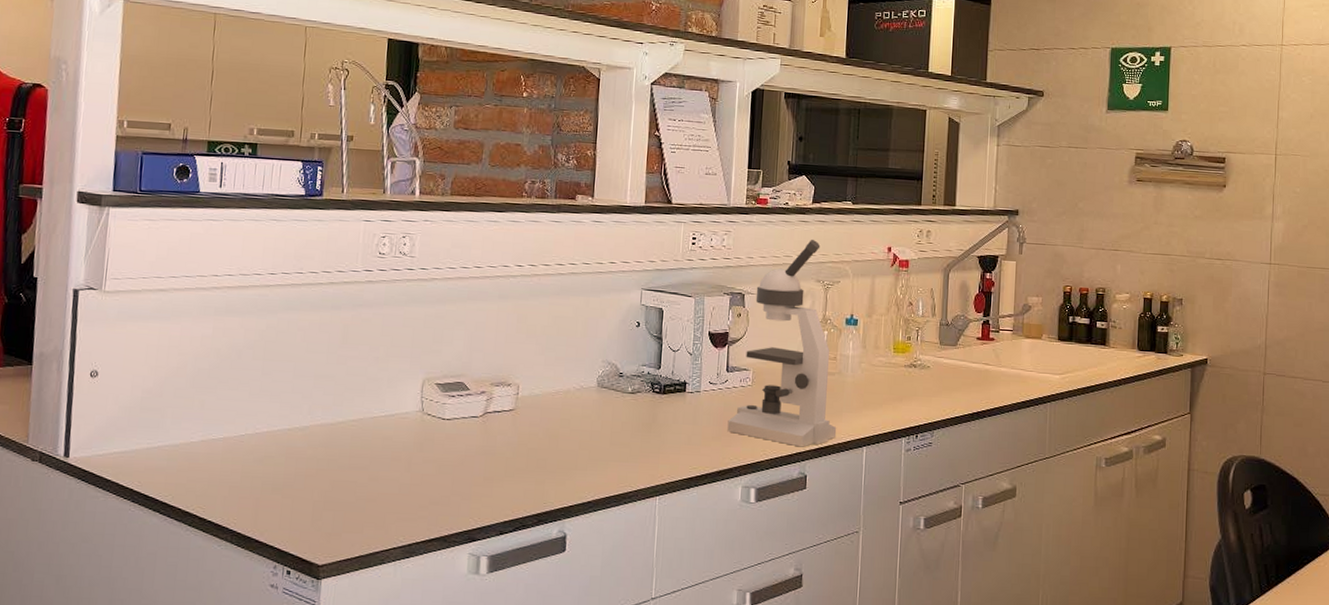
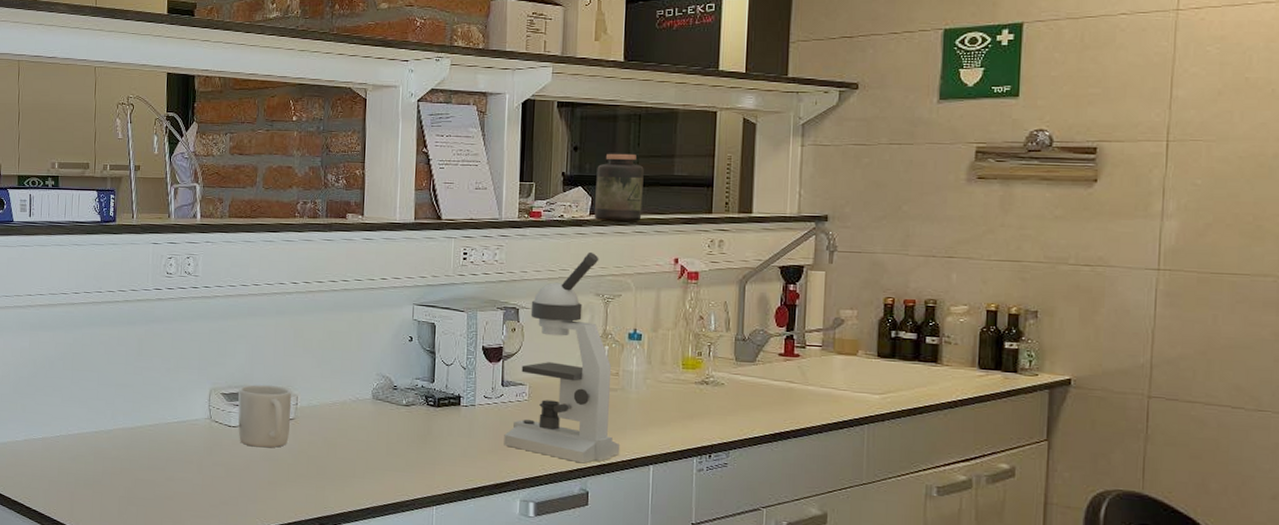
mug: none [453,374,513,442] -> present [237,385,292,448]
jar: none [817,144,862,211] -> present [594,153,644,221]

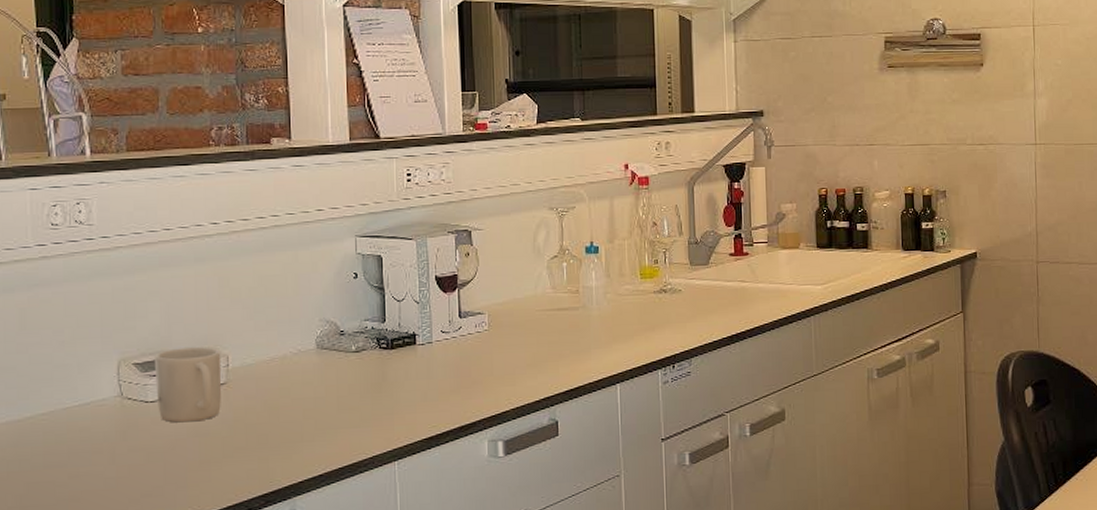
microscope: present [504,251,621,464] -> none [466,163,587,392]
jar: present [594,153,644,221] -> none [540,56,589,129]

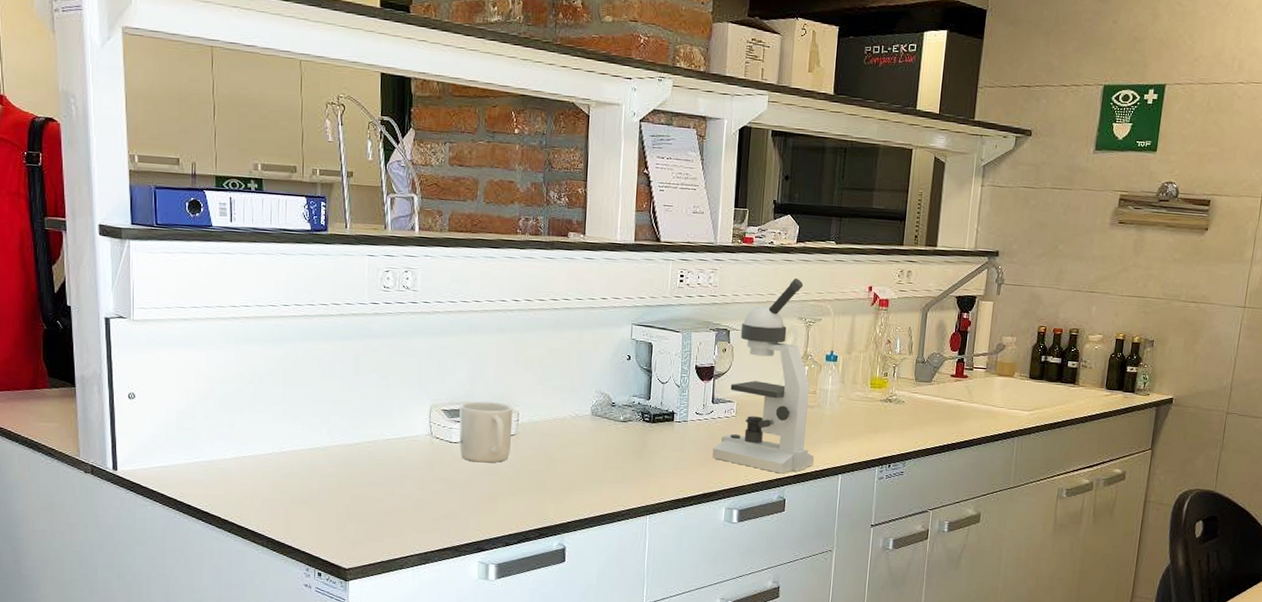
microscope: none [466,163,587,392] -> present [712,277,815,474]

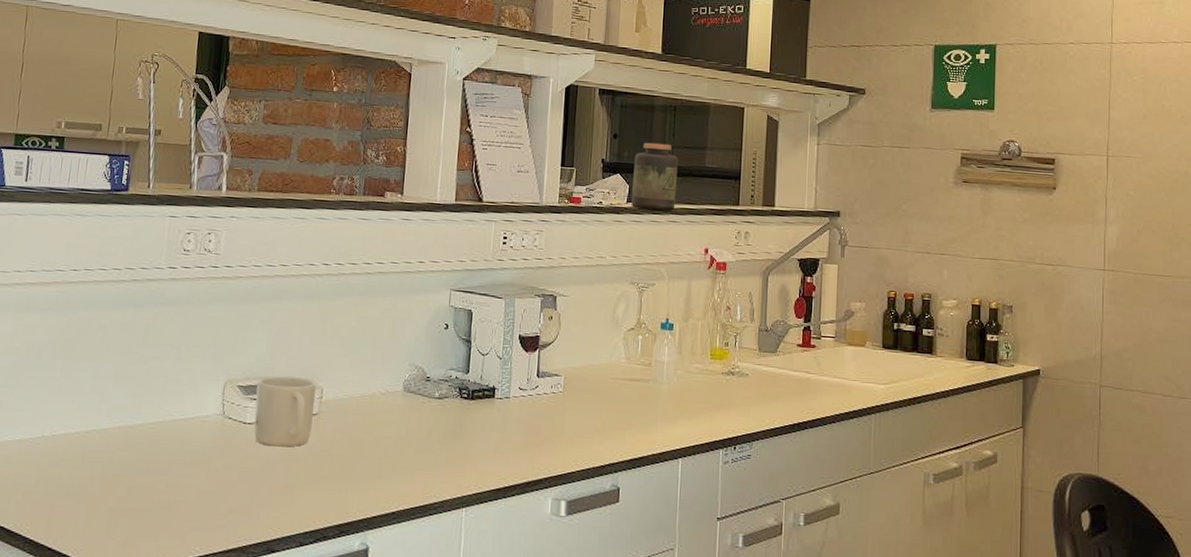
microscope: present [712,277,815,474] -> none [537,239,652,458]
jar: none [801,184,847,251] -> present [631,142,678,211]

